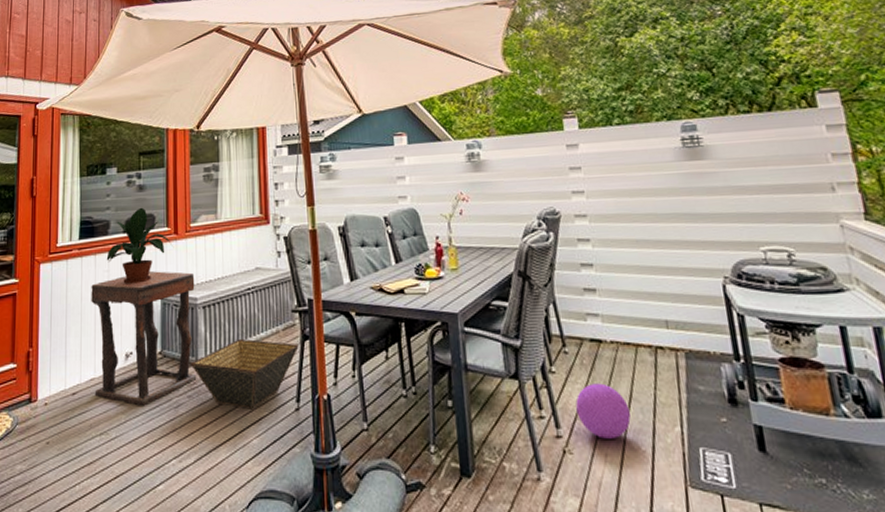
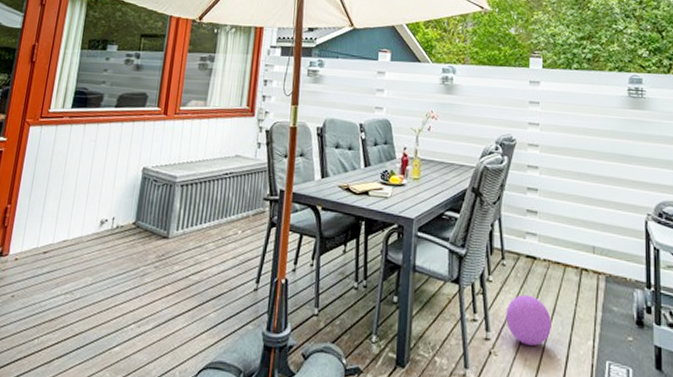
side table: present [91,271,197,406] -> none [65,146,177,271]
potted plant: present [106,207,172,284] -> none [95,85,160,156]
basket: present [190,338,299,410] -> none [161,218,266,286]

